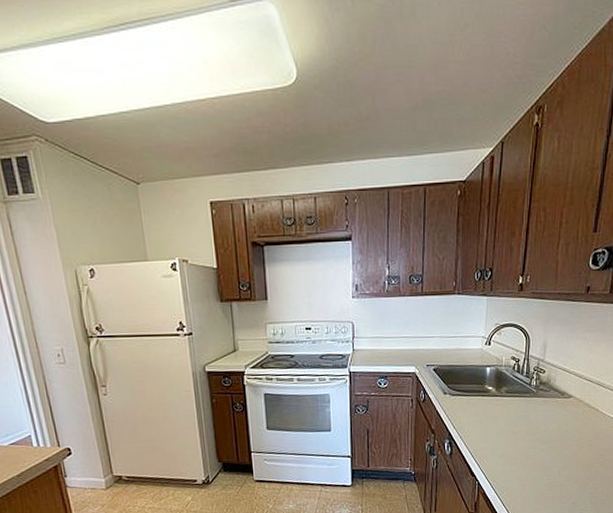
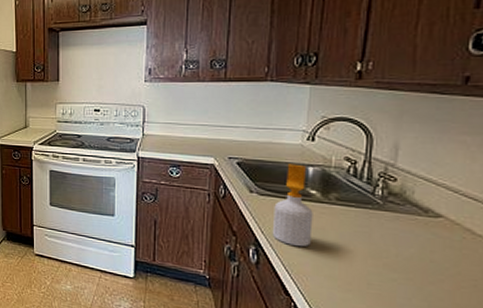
soap bottle: none [461,366,490,435] -> present [272,163,313,247]

